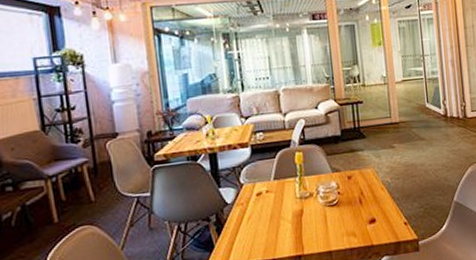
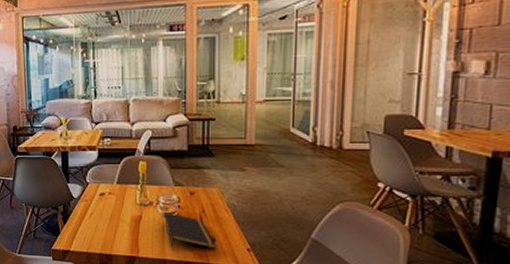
notepad: none [324,201,377,237] -> present [163,212,215,249]

